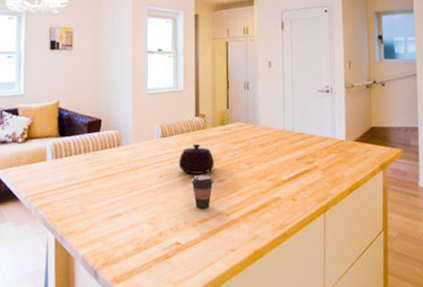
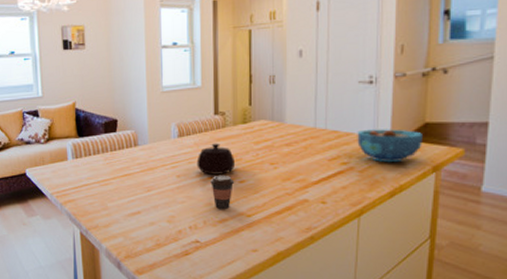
bowl: none [319,132,371,161] -> present [357,129,422,162]

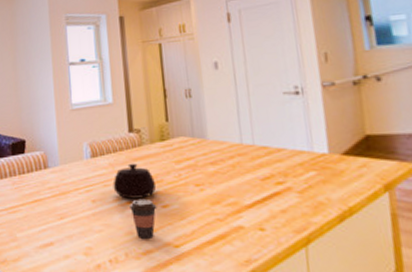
bowl: present [357,129,422,162] -> none [289,143,367,181]

